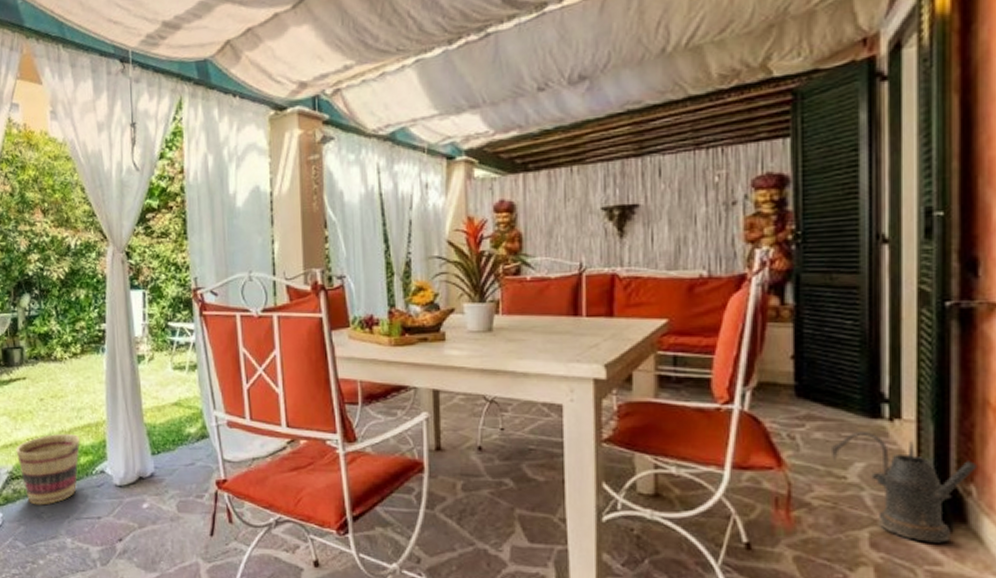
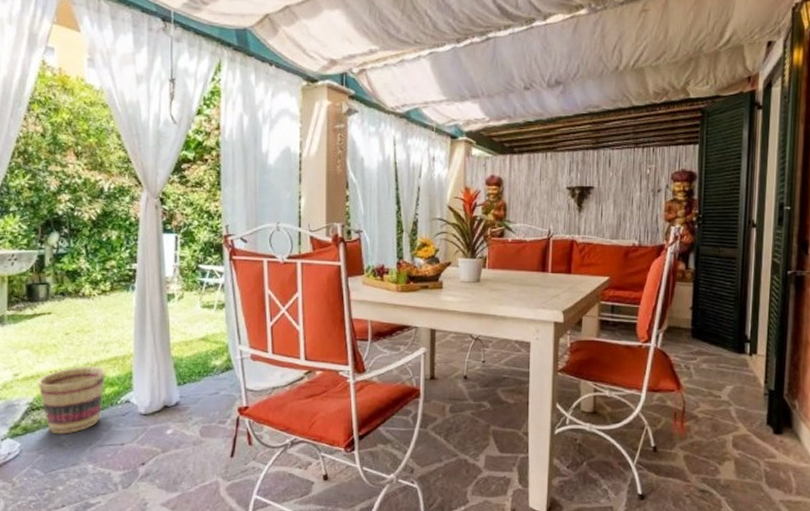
watering can: present [830,430,977,543] -> none [712,362,800,442]

